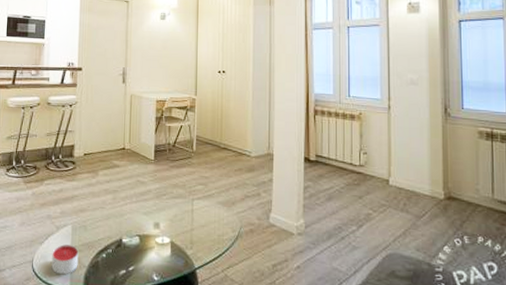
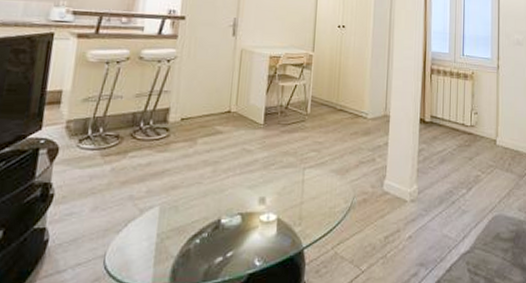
candle: present [51,244,79,275] -> none [129,231,166,270]

